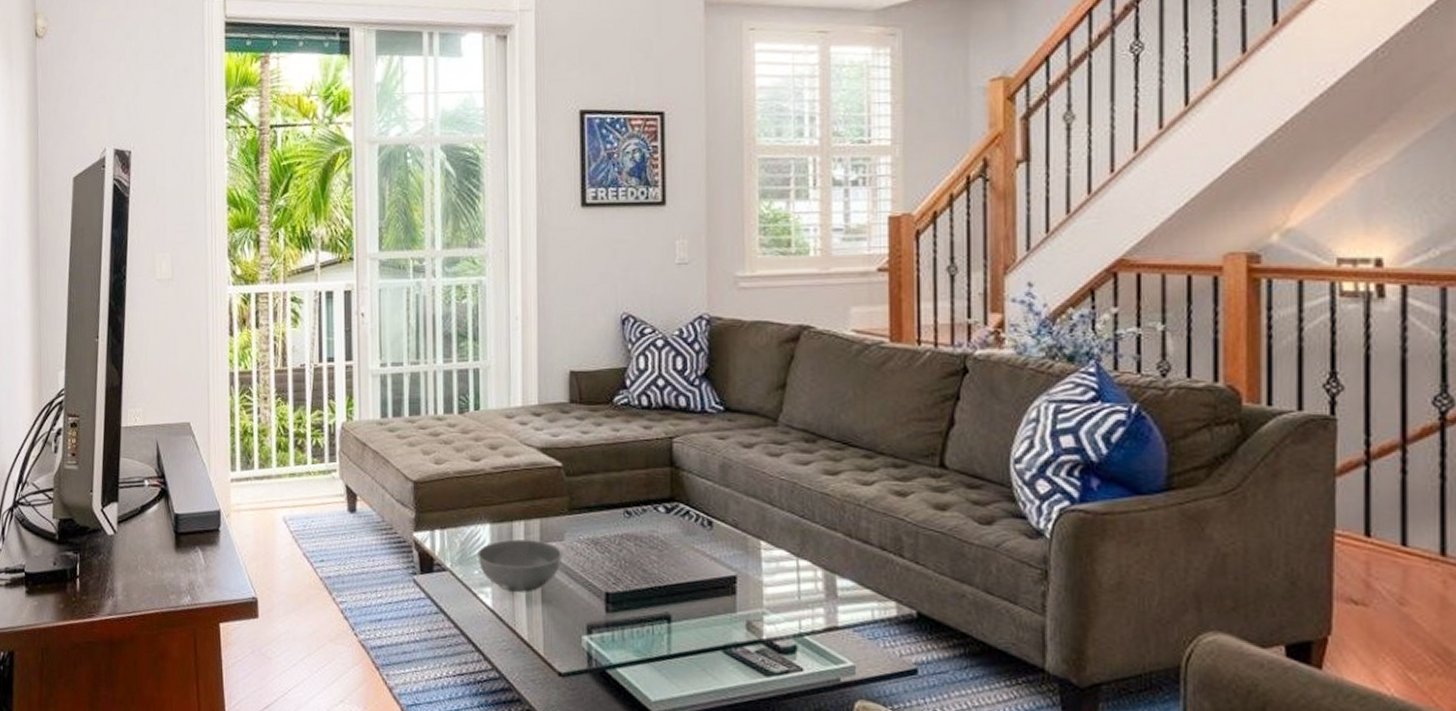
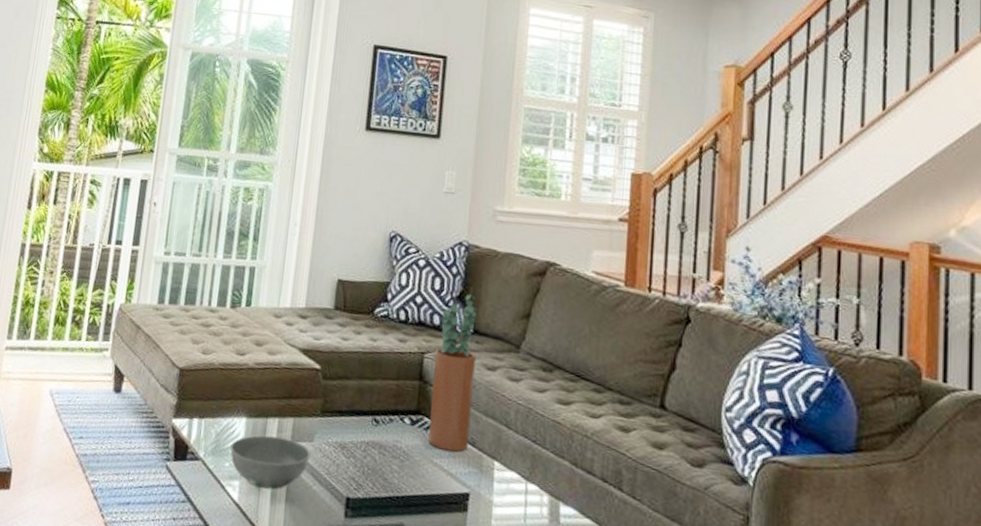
vase: none [684,362,730,537] -> present [428,287,478,453]

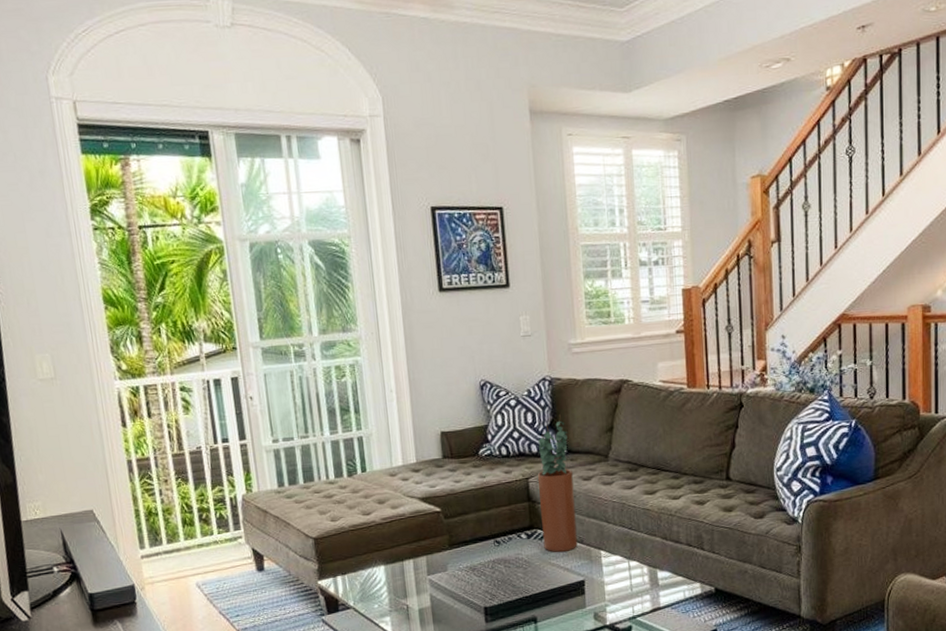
bowl: present [230,435,311,490] -> none [375,573,447,618]

